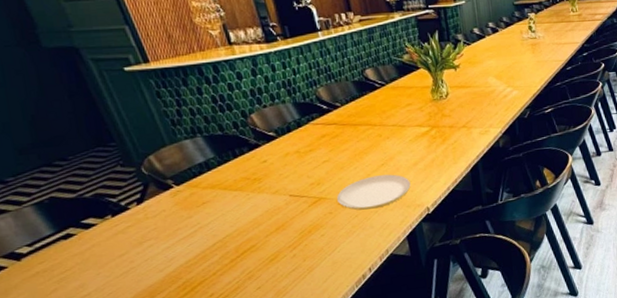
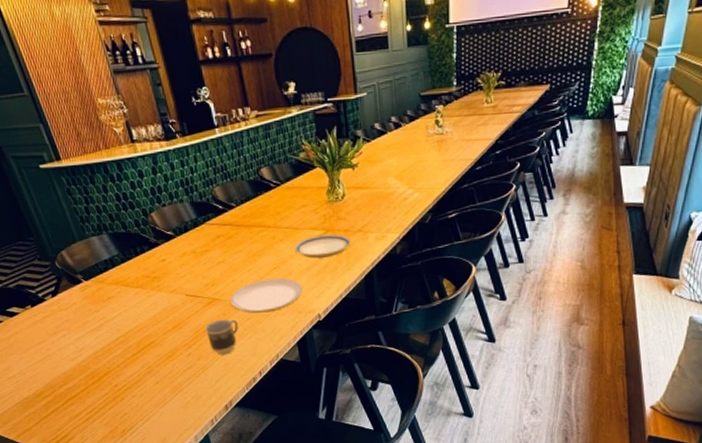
cup: none [310,217,346,254] -> present [204,319,238,355]
plate: none [401,130,456,154] -> present [294,233,351,258]

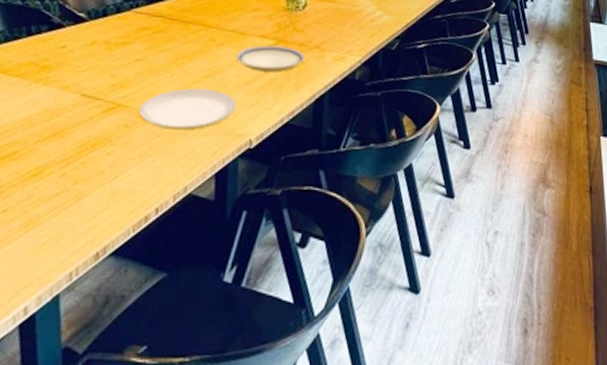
cup: present [204,319,238,355] -> none [94,131,143,180]

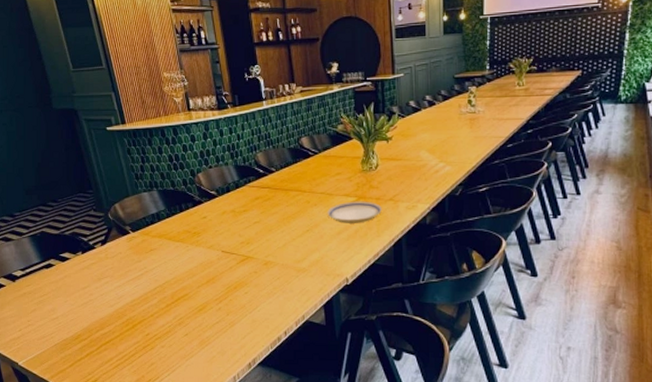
plate: present [139,88,237,130] -> none [263,241,332,273]

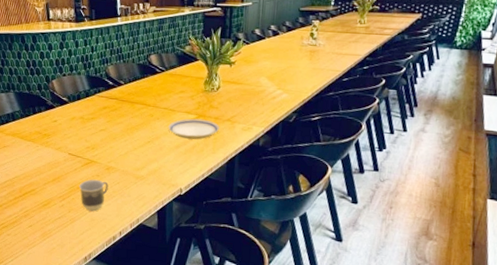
cup: none [236,276,268,312] -> present [79,179,109,211]

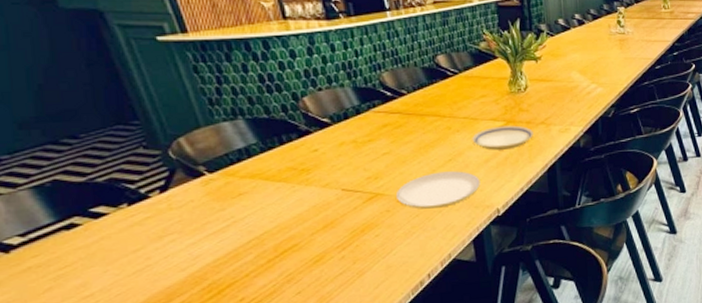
cup: present [79,179,109,211] -> none [363,215,405,257]
plate: none [105,150,170,180] -> present [396,171,480,209]

